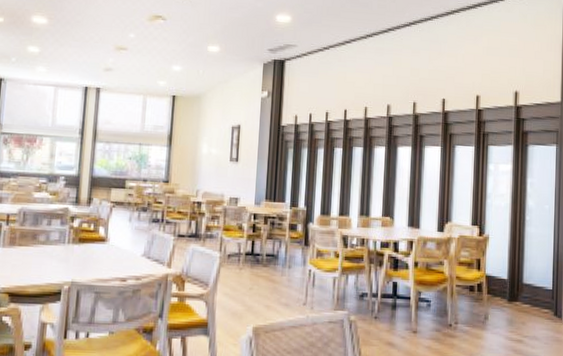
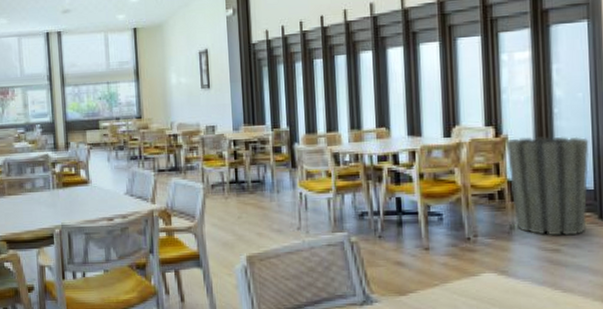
trash can: none [487,238,551,329] -> present [506,136,589,236]

